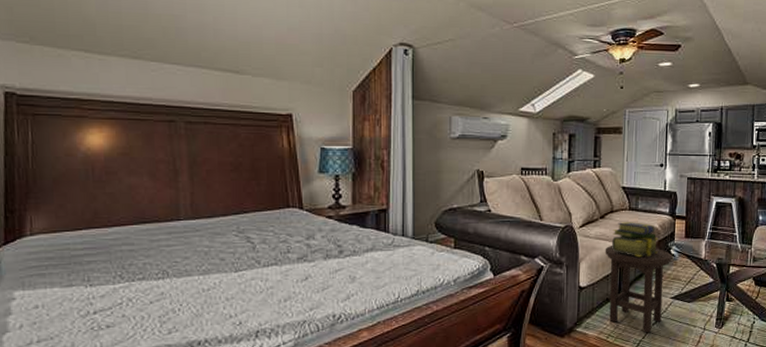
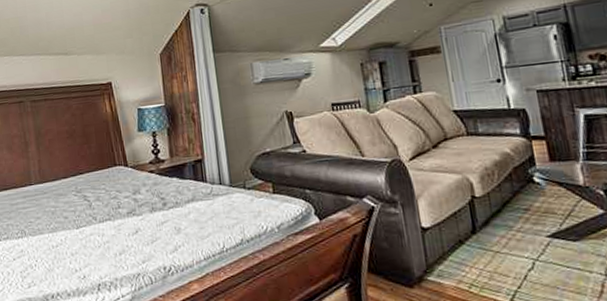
stool: present [605,246,673,333] -> none [445,177,540,281]
stack of books: present [612,222,659,256] -> none [451,148,516,189]

